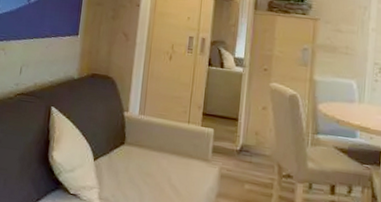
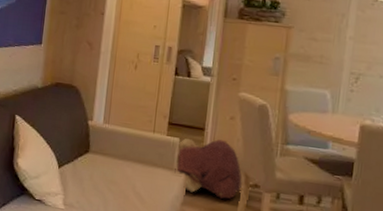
backpack: none [209,129,275,190] -> present [174,139,242,199]

